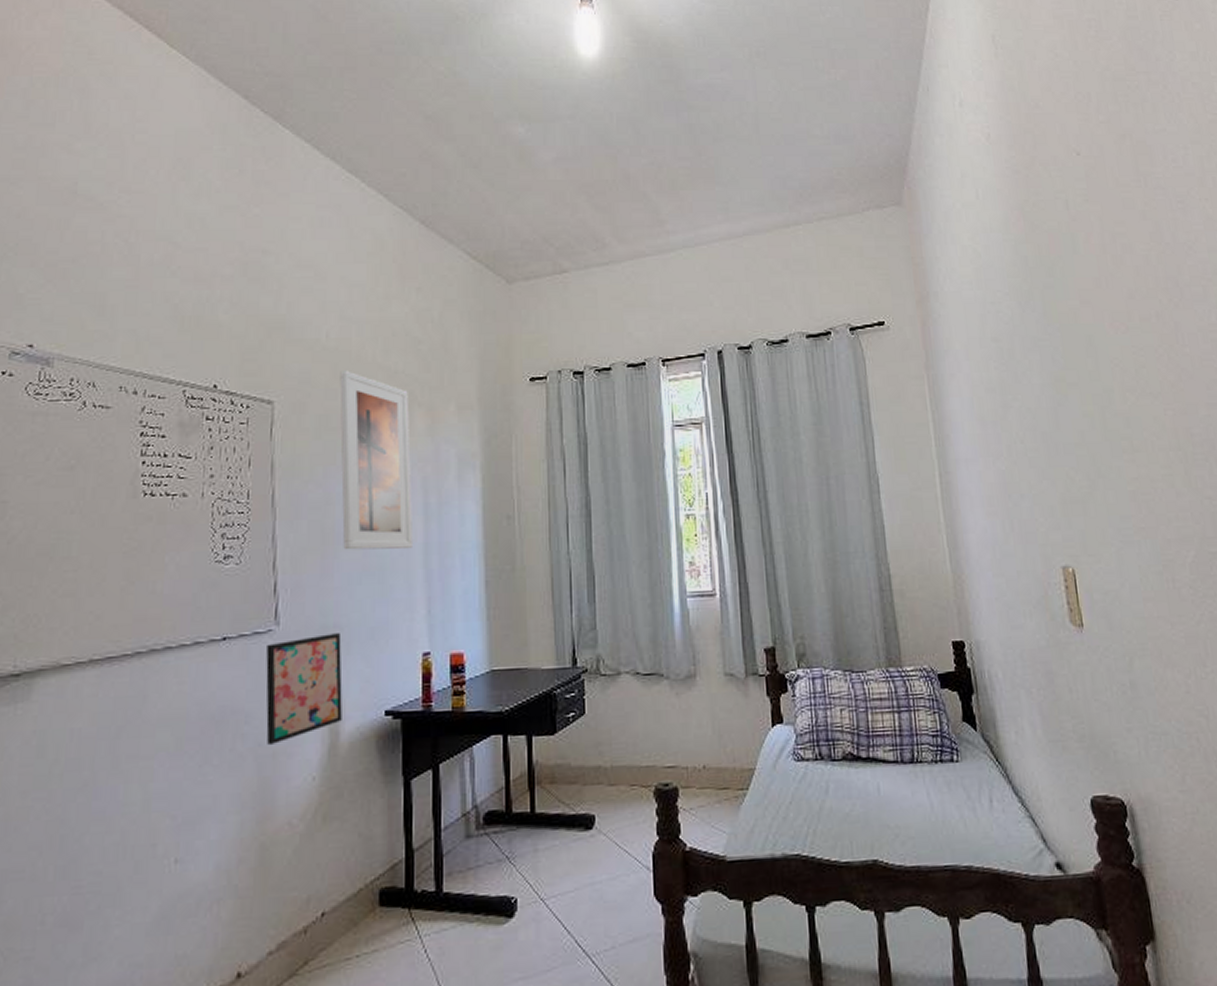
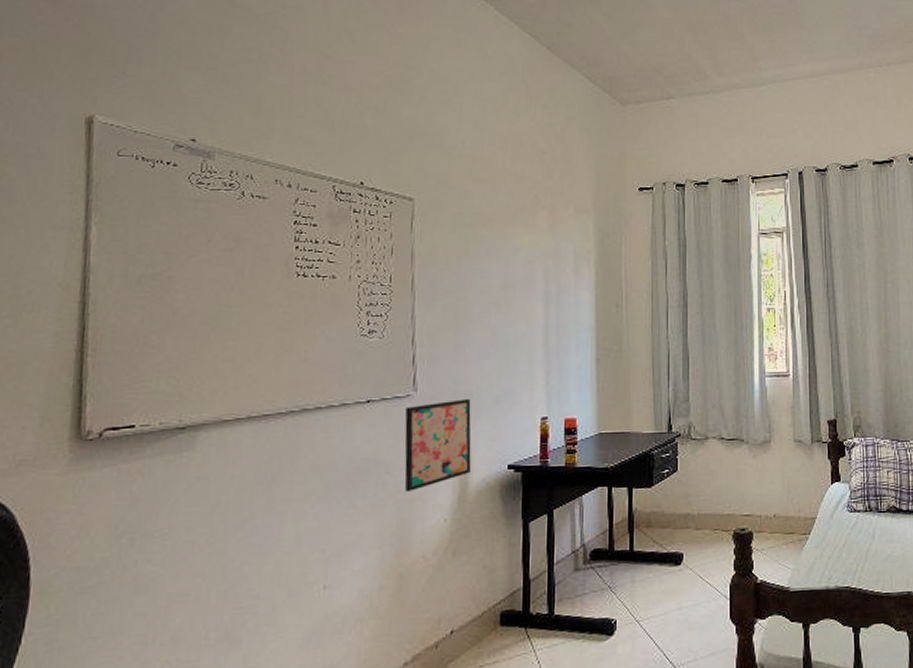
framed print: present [340,370,414,550] -> none [473,174,535,330]

